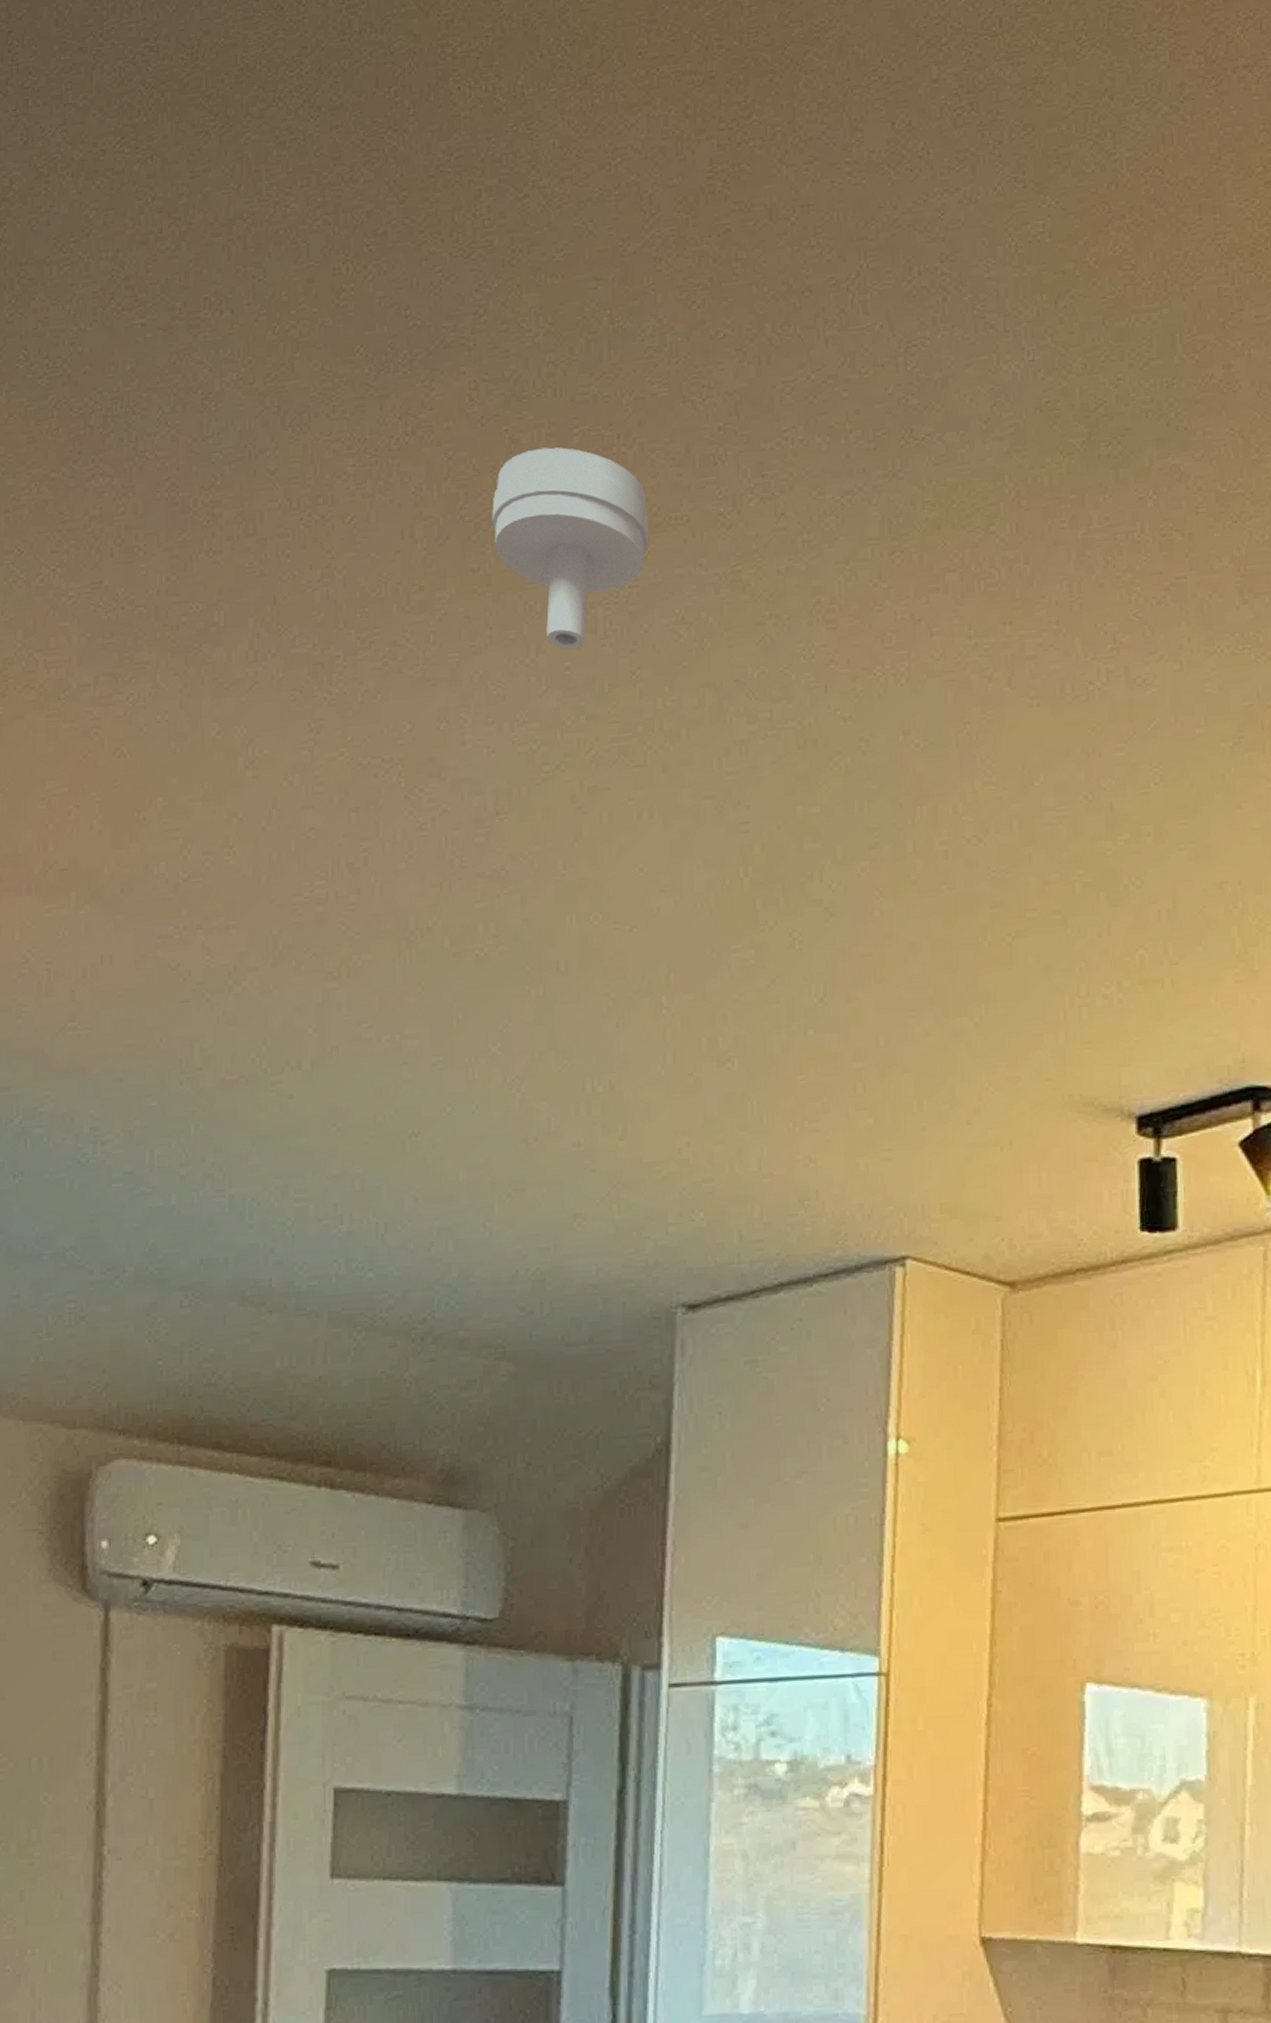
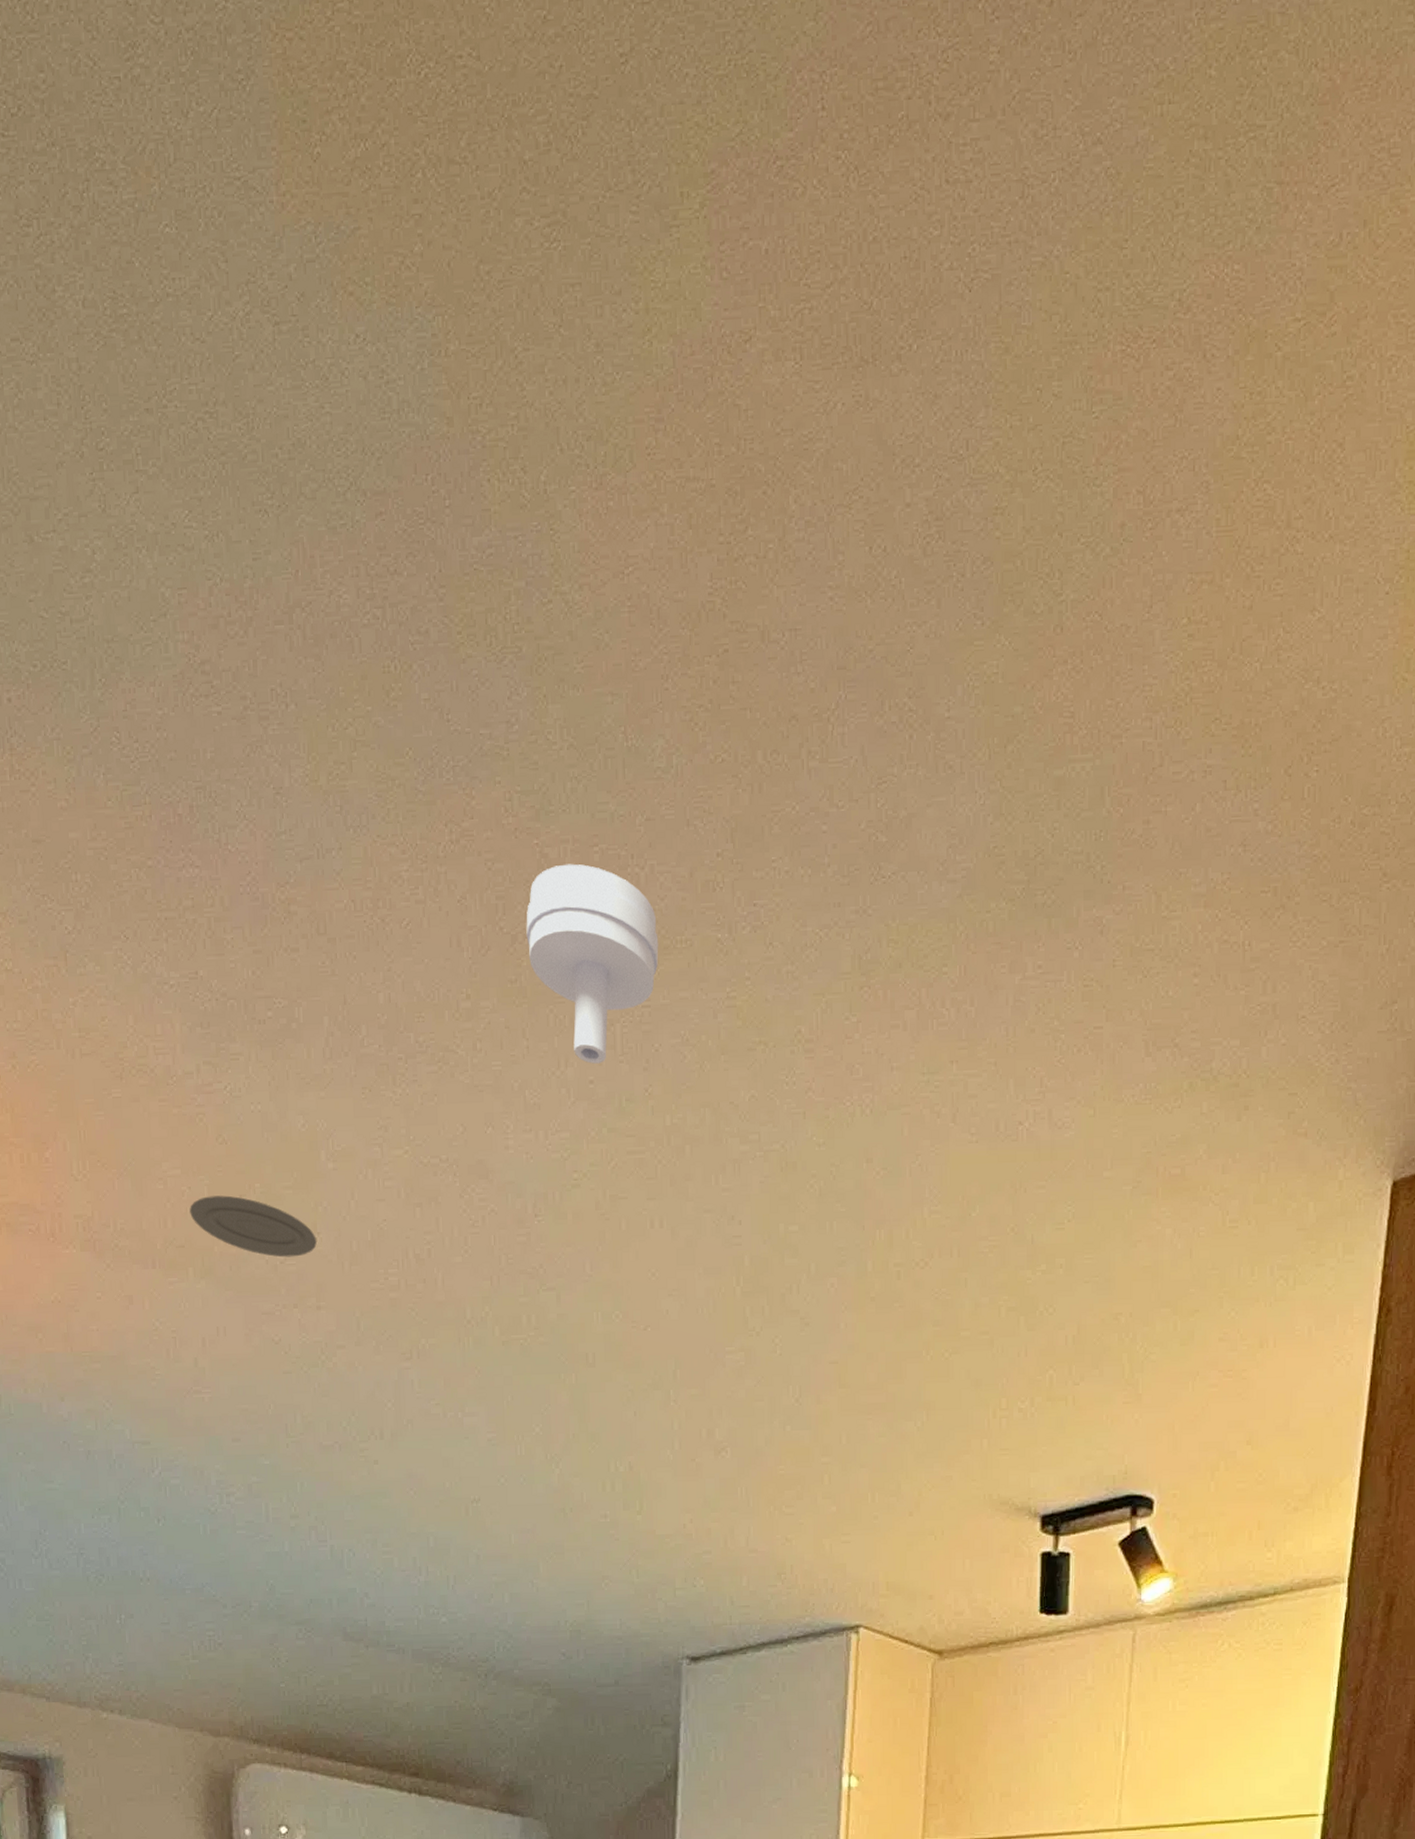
recessed light: none [76,812,229,875] -> present [190,1195,317,1258]

